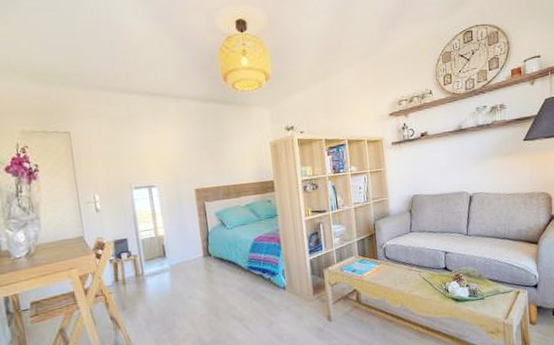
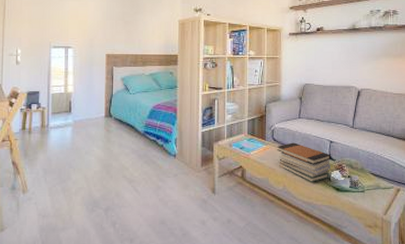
book stack: none [390,258,448,297] -> present [277,142,332,182]

